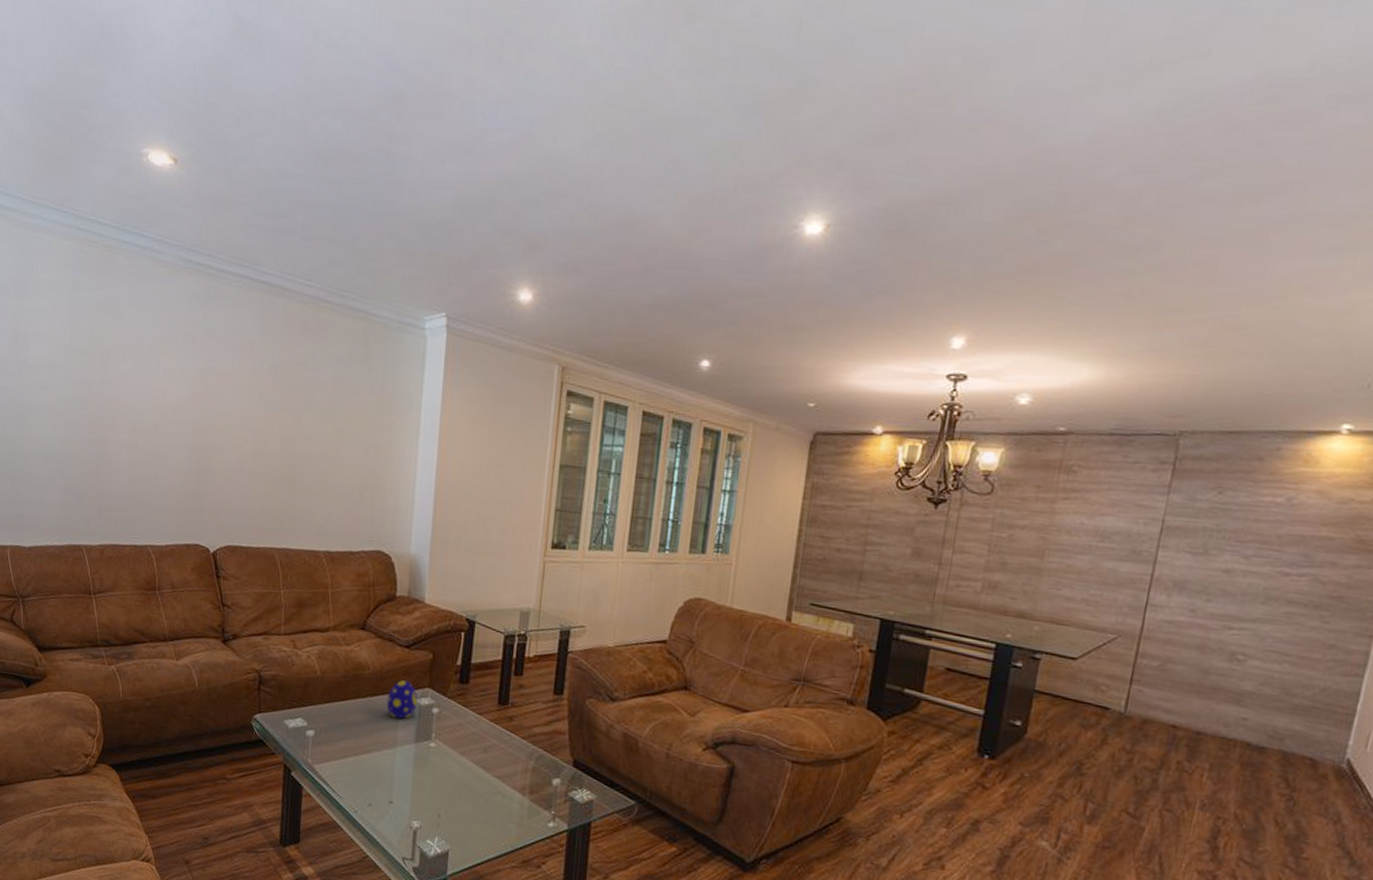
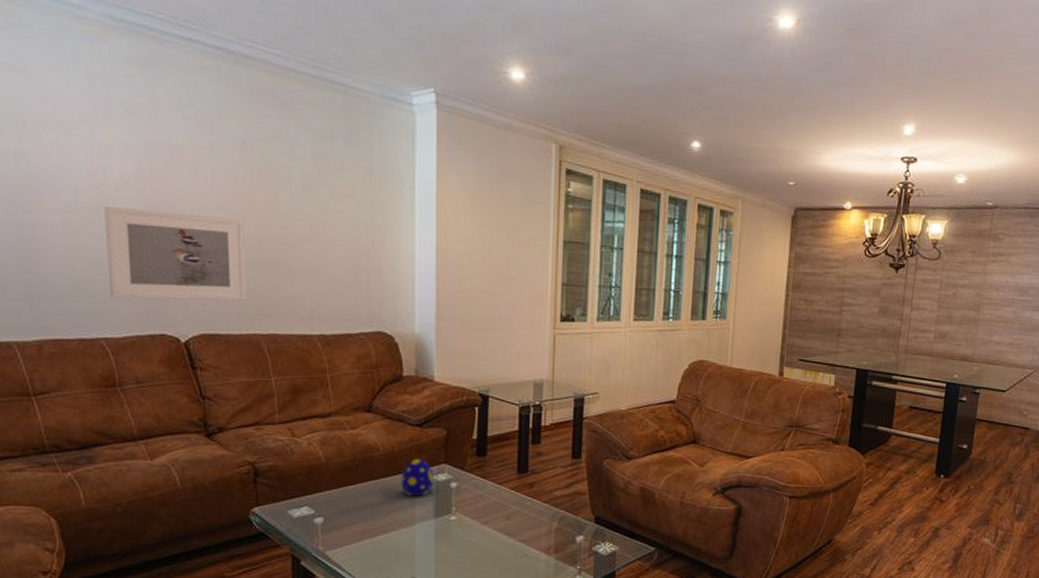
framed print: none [158,427,271,516] -> present [104,207,247,301]

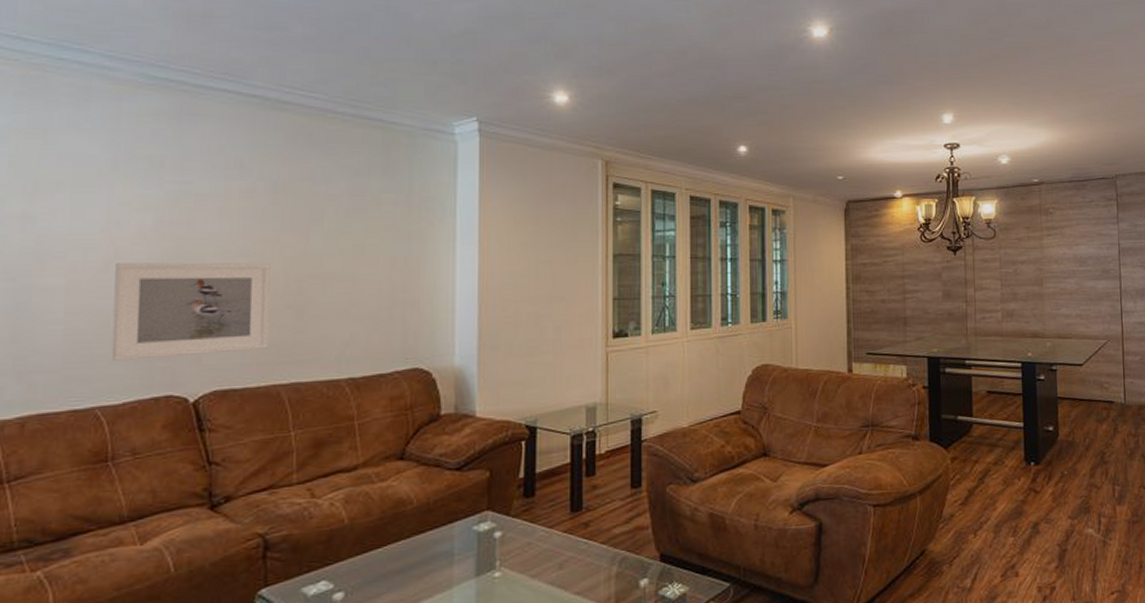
decorative egg: present [401,459,435,497] -> none [436,508,476,554]

